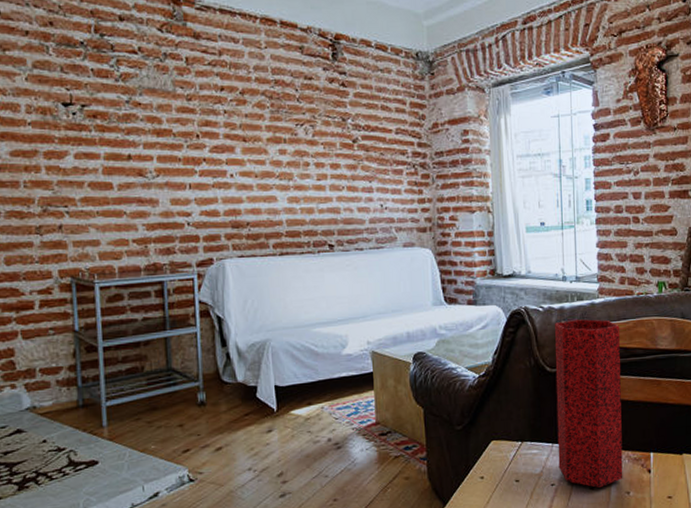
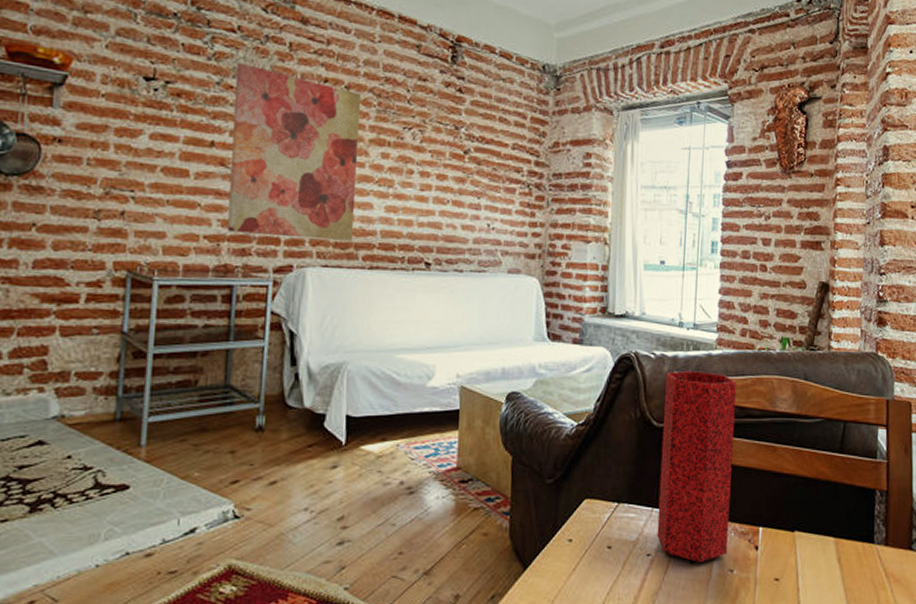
wall art: none [141,80,263,234] -> present [227,62,362,241]

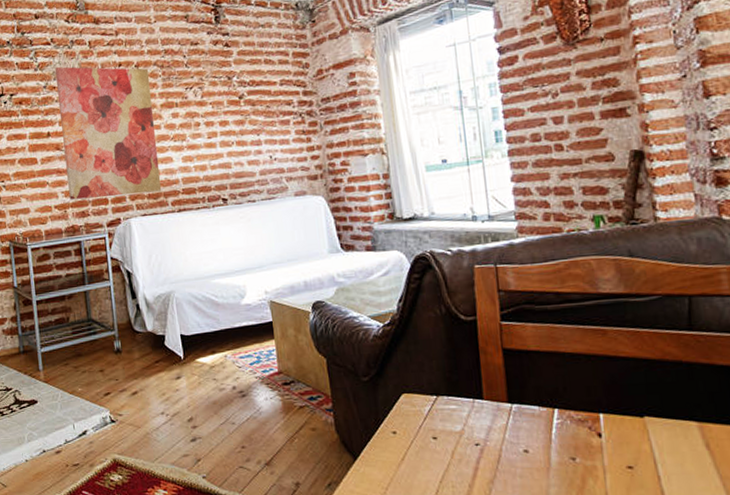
vase: present [657,370,737,562] -> none [467,261,566,451]

